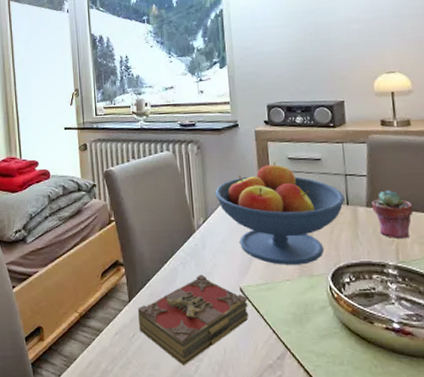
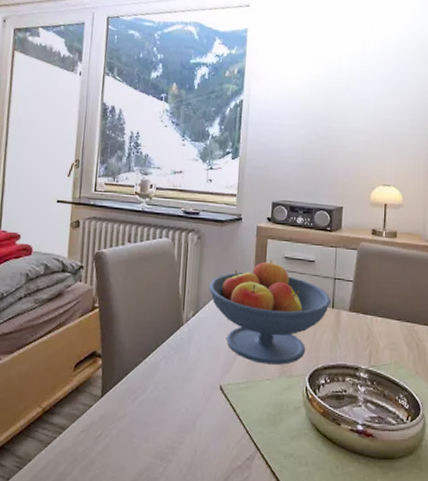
book: present [138,274,249,366] -> none [108,370,226,467]
potted succulent: present [372,190,414,238] -> none [354,296,389,343]

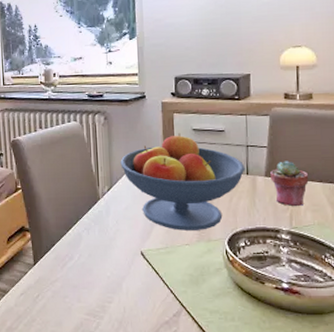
potted succulent: none [354,296,389,343] -> present [270,161,309,206]

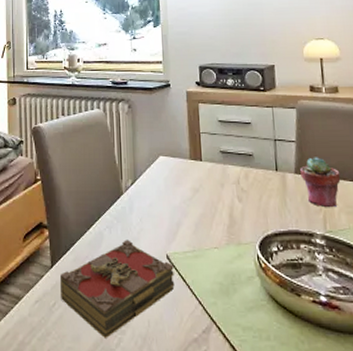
book: none [43,239,148,323] -> present [60,240,175,338]
fruit bowl: present [120,133,245,231] -> none [144,124,274,232]

